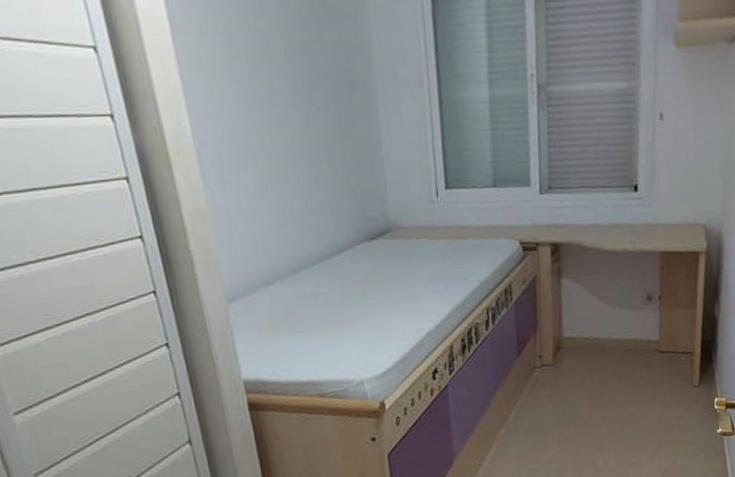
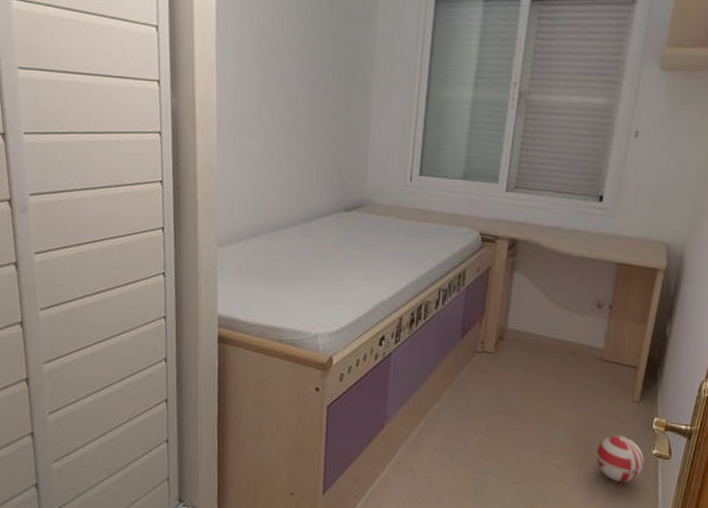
ball: none [666,422,712,467] -> present [595,435,645,483]

